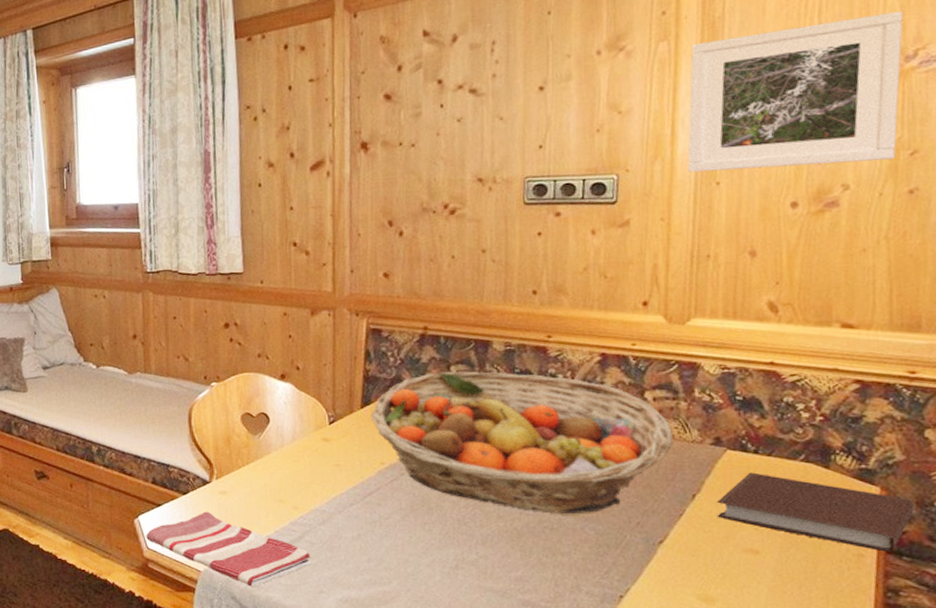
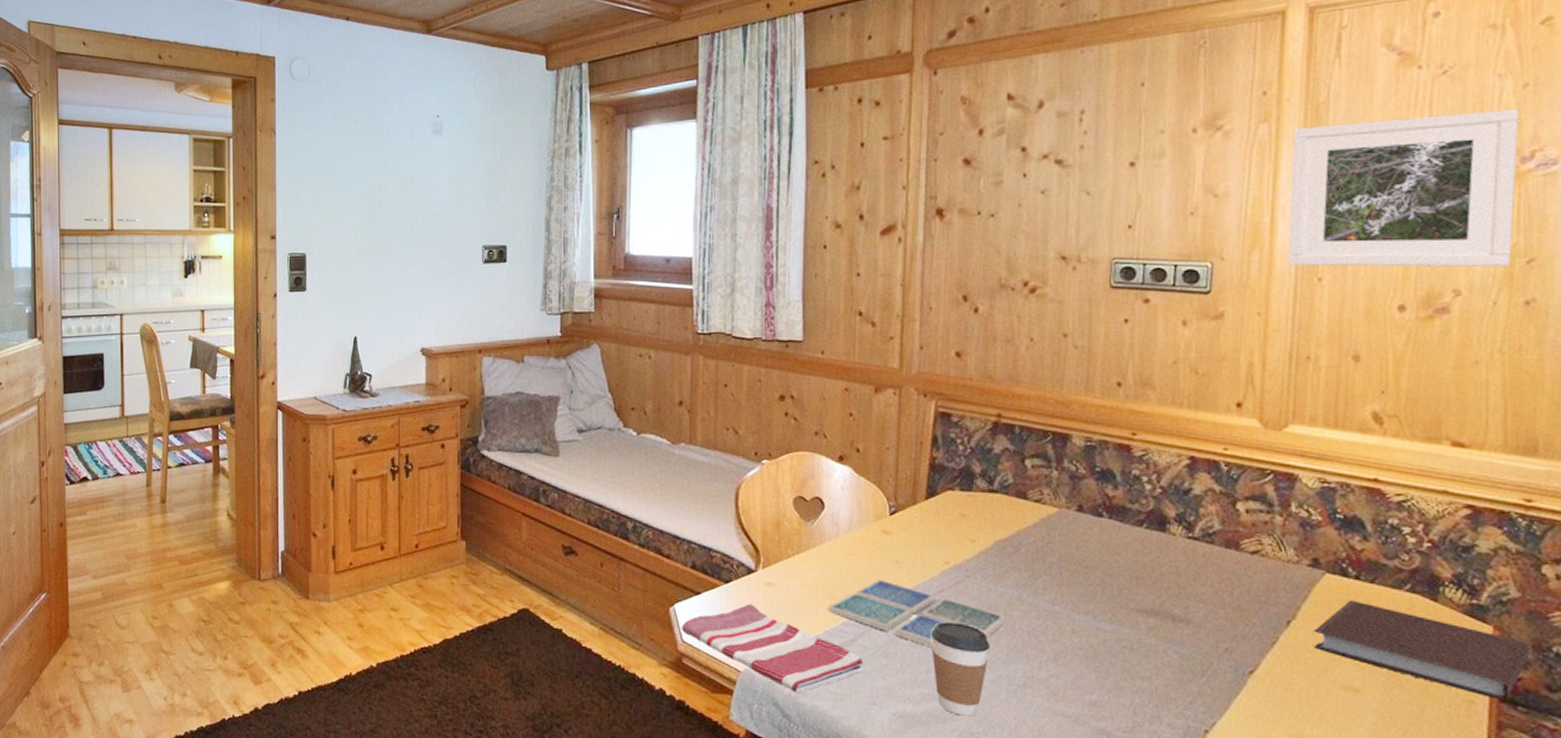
drink coaster: none [277,482,438,539] -> present [829,579,1007,647]
fruit basket: present [370,371,673,514] -> none [935,465,1267,634]
coffee cup: none [370,515,424,597] -> present [930,621,990,716]

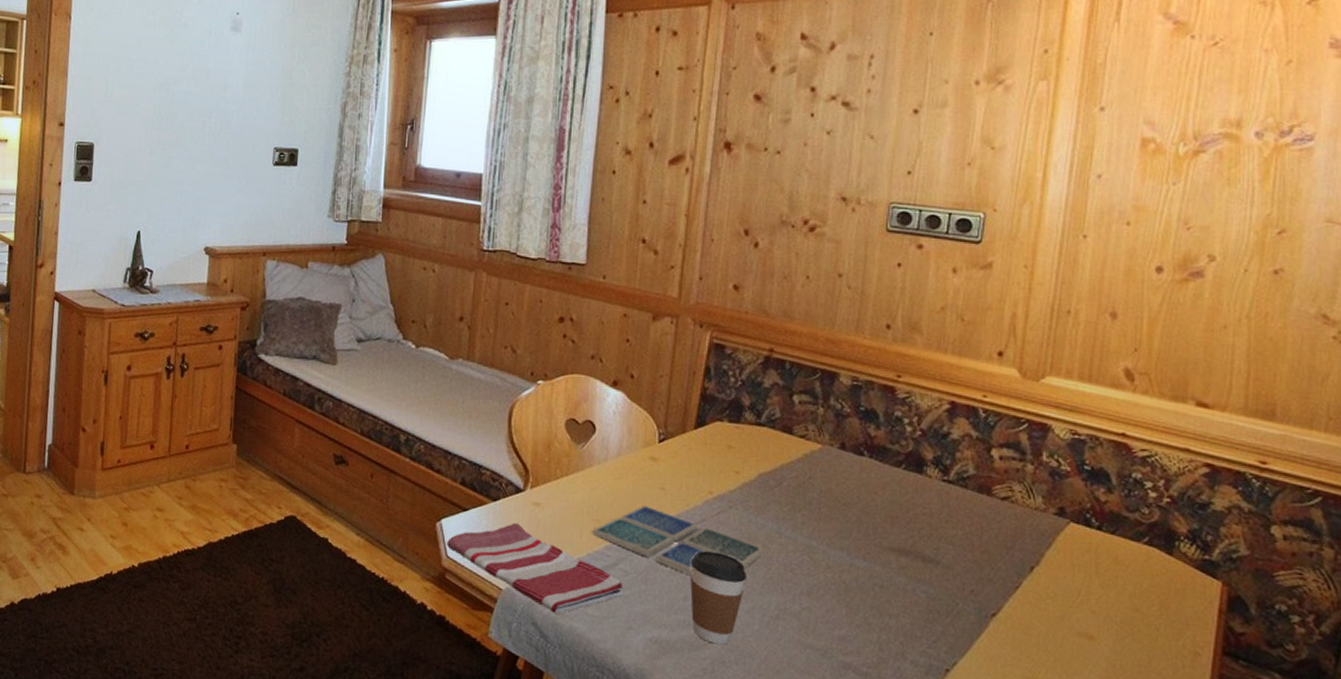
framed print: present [1287,109,1520,267] -> none [1057,84,1281,237]
notebook: present [1313,600,1531,700] -> none [1054,549,1254,654]

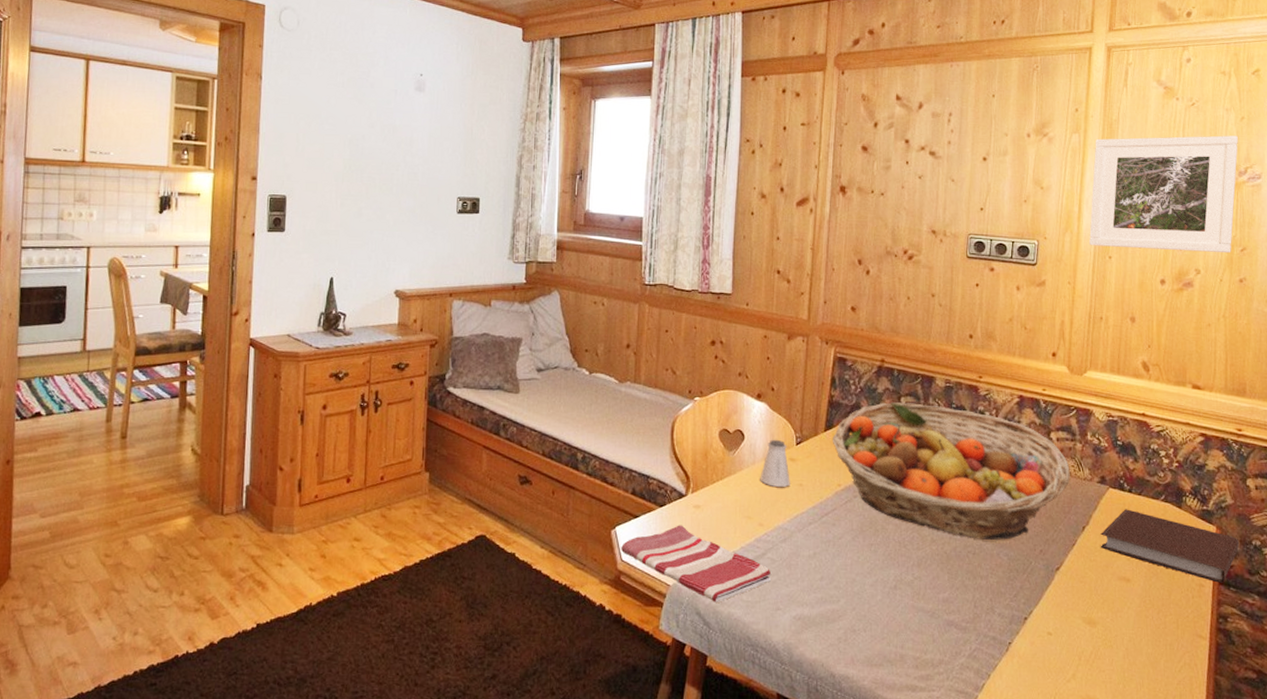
drink coaster: present [593,505,764,575] -> none [745,501,883,557]
saltshaker: none [613,434,650,490] -> present [760,439,790,487]
coffee cup: present [690,550,747,645] -> none [825,535,870,616]
fruit basket: none [703,399,1016,574] -> present [832,402,1070,540]
notebook: none [1054,549,1254,654] -> present [1100,509,1239,583]
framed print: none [1057,84,1281,237] -> present [1089,135,1238,254]

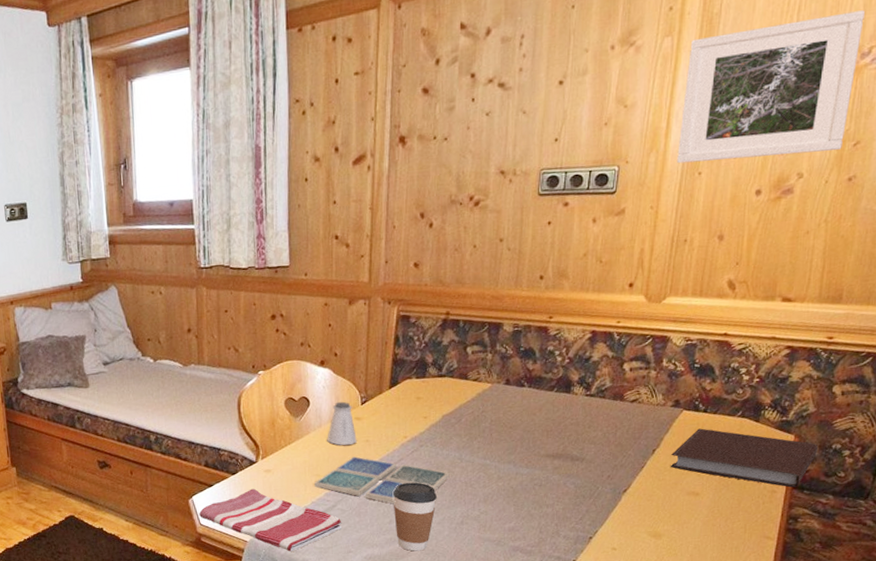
drink coaster: none [745,501,883,557] -> present [314,456,450,503]
coffee cup: none [825,535,870,616] -> present [392,481,437,551]
fruit basket: present [832,402,1070,540] -> none [397,351,643,472]

